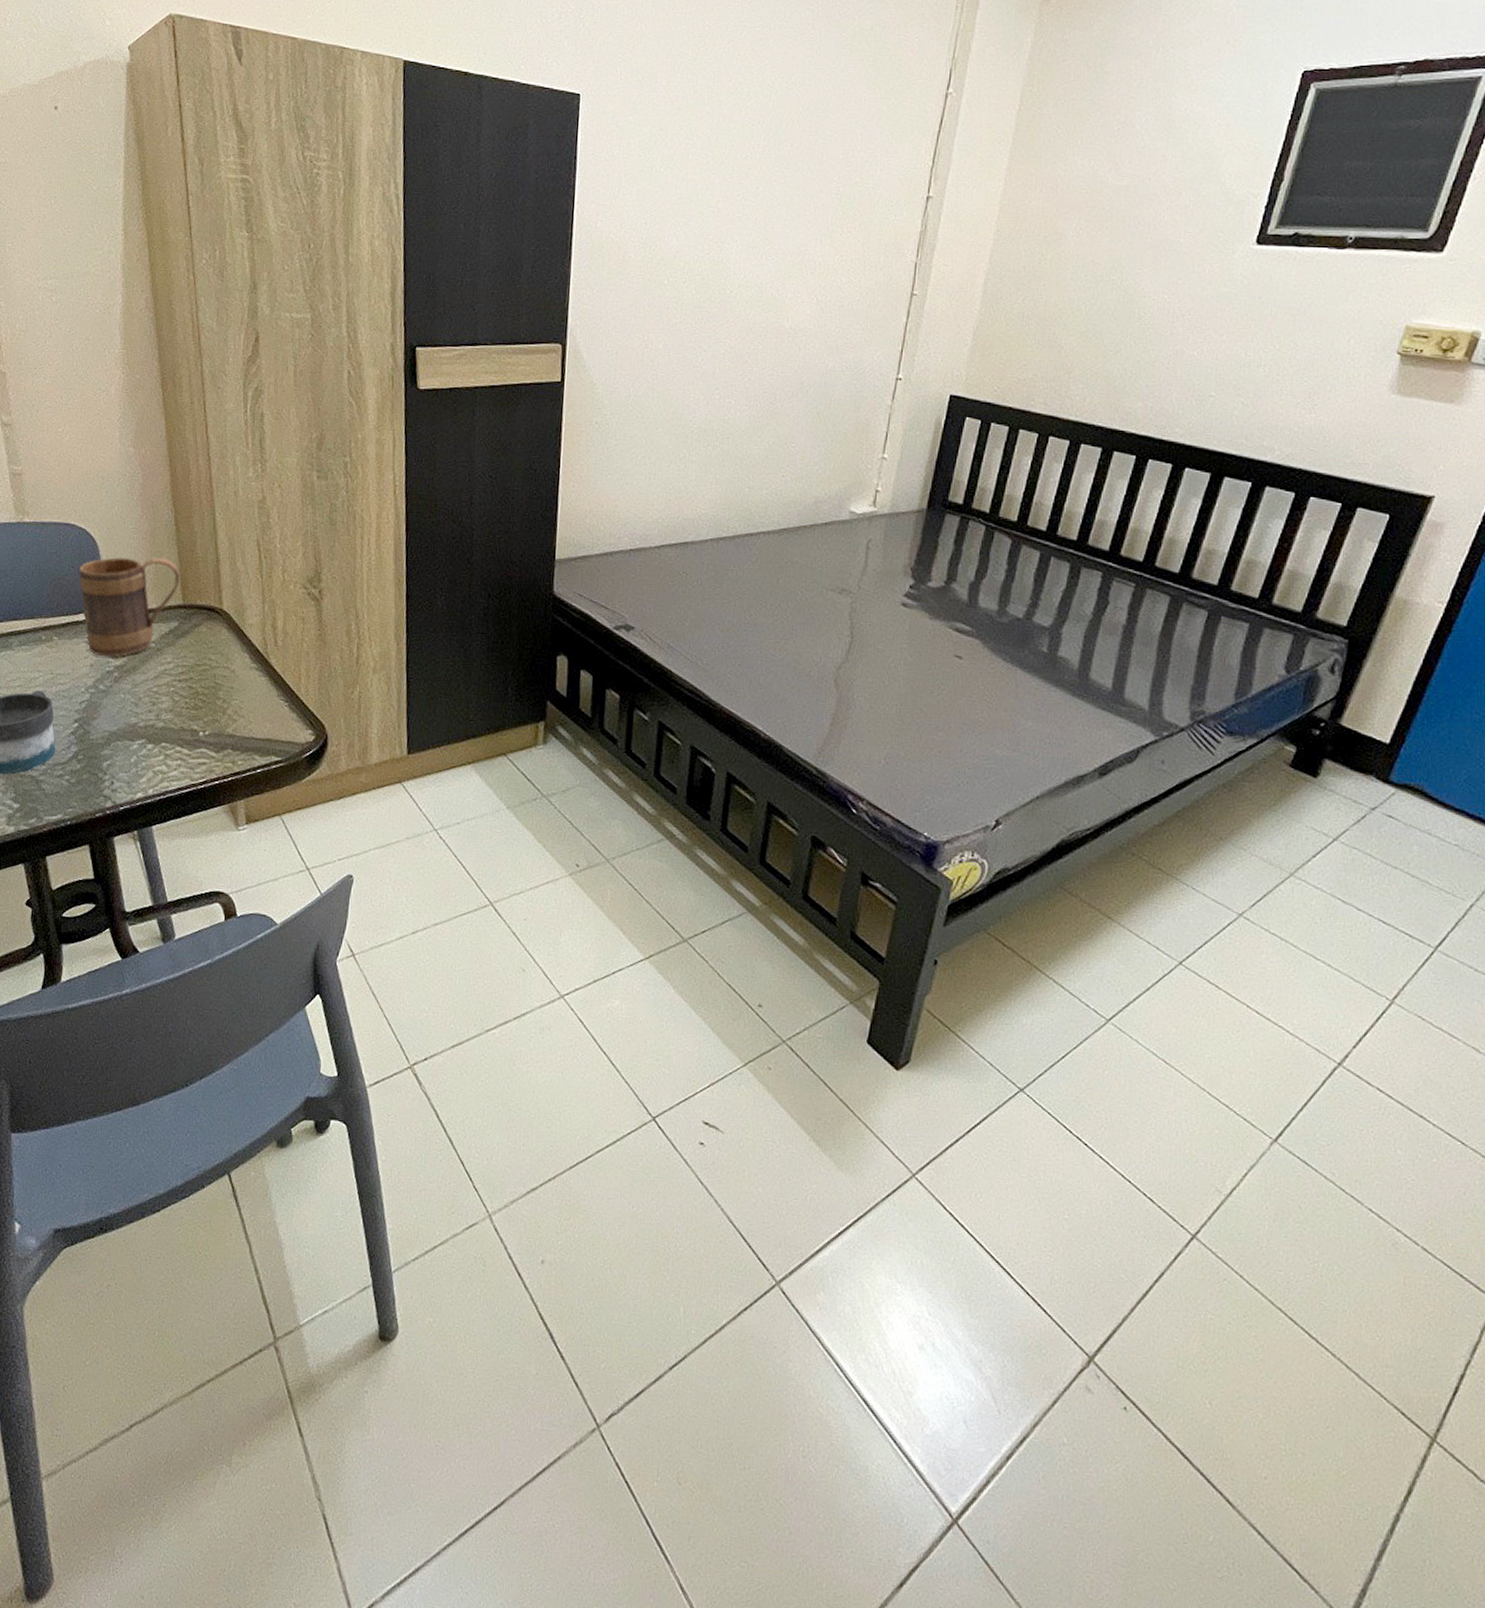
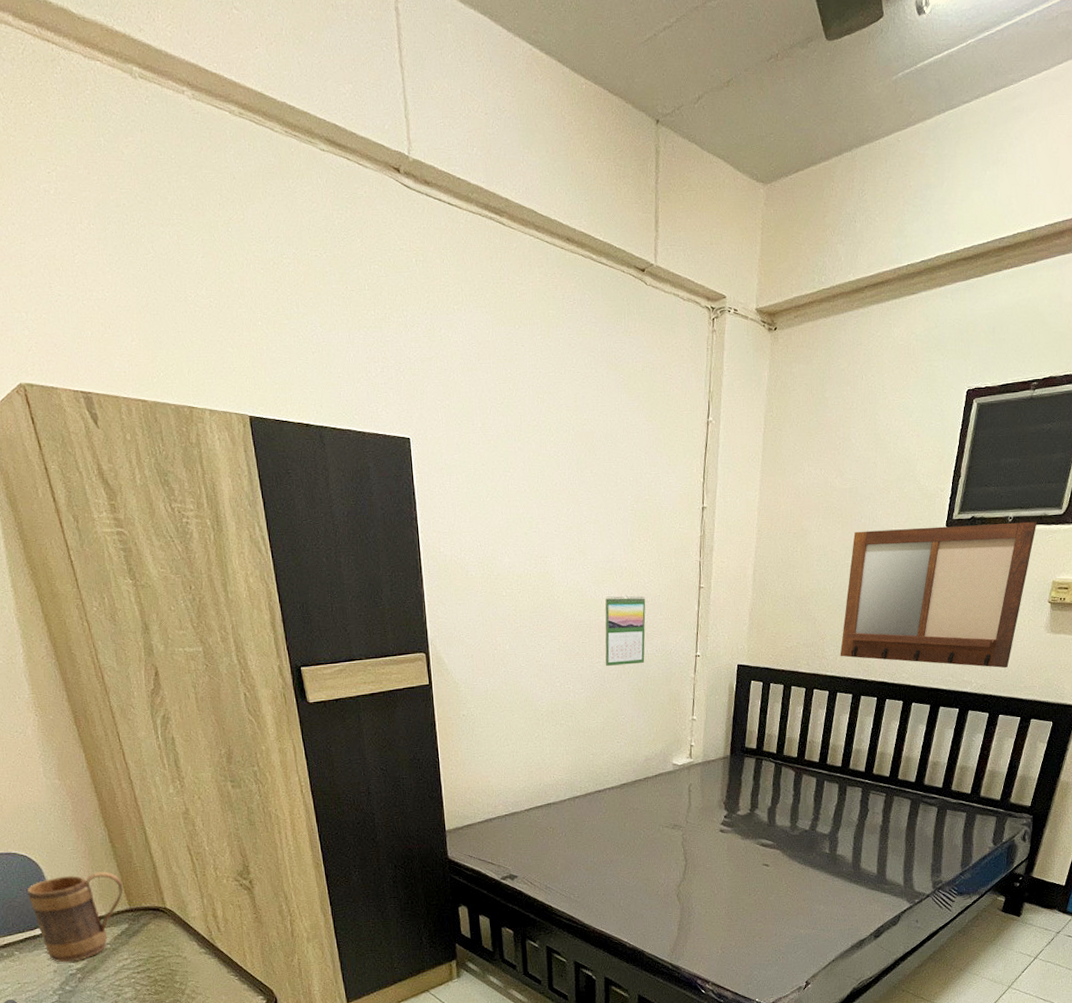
calendar: none [778,295,841,382] -> present [605,595,646,666]
writing board: none [1090,240,1390,436] -> present [840,521,1037,668]

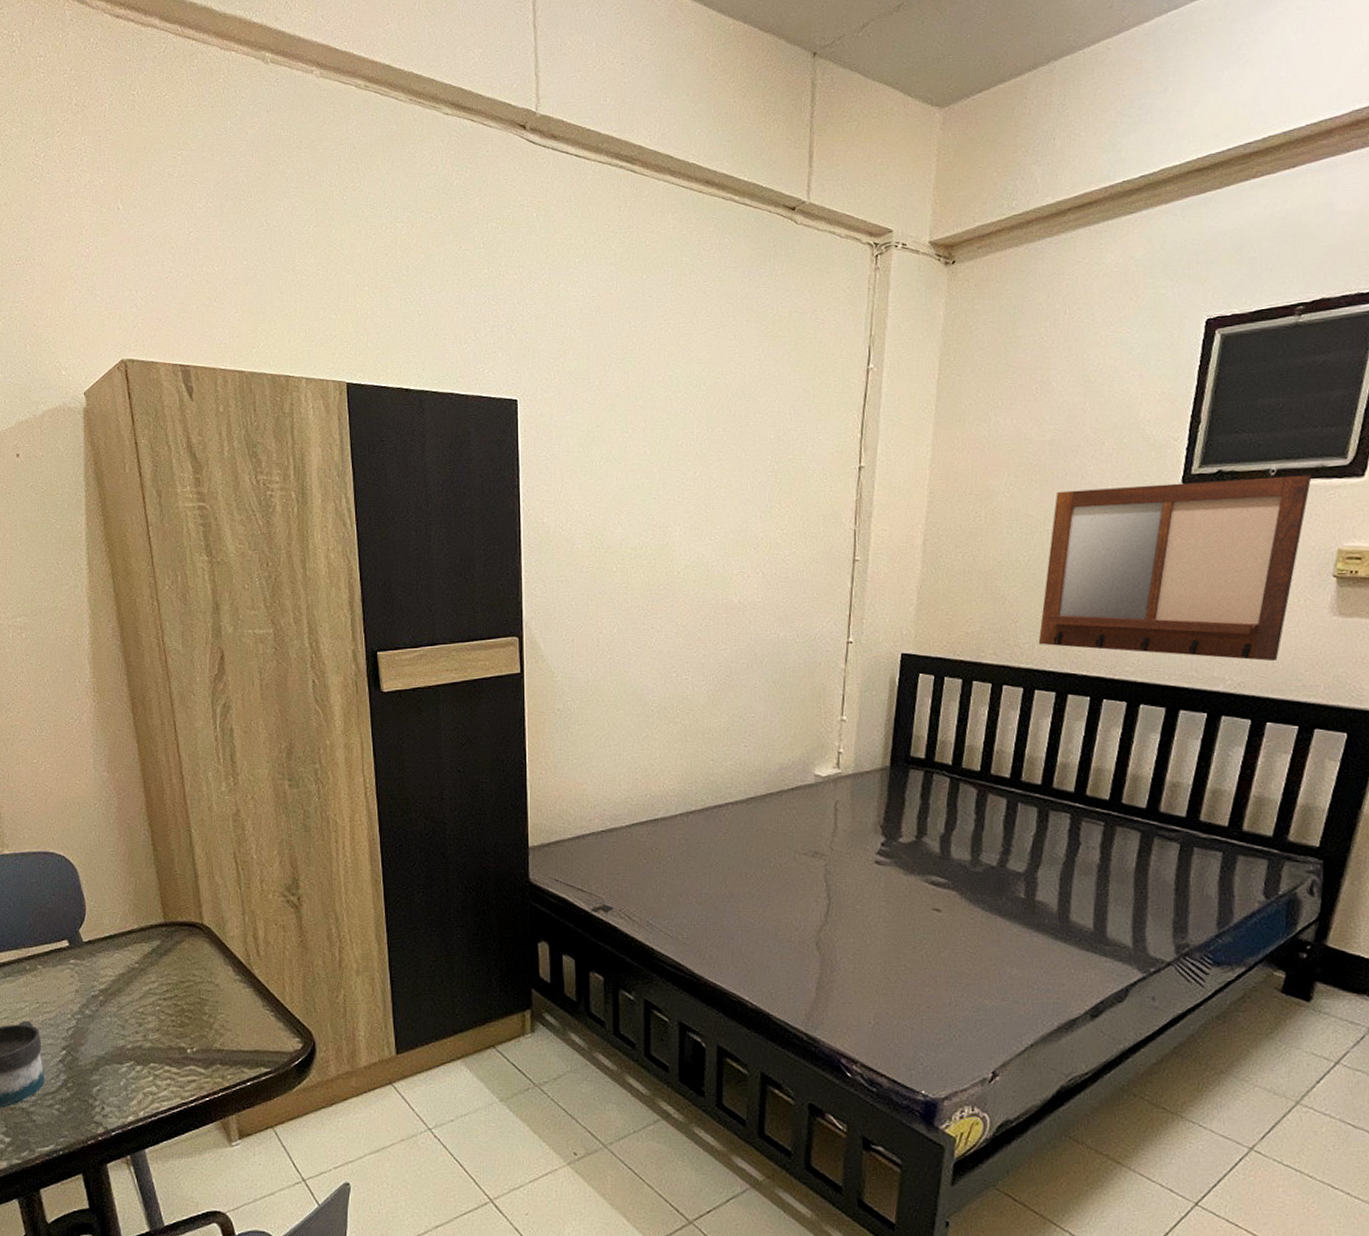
mug: present [26,871,123,963] -> none [59,878,160,982]
calendar: present [605,595,646,666] -> none [732,570,786,654]

